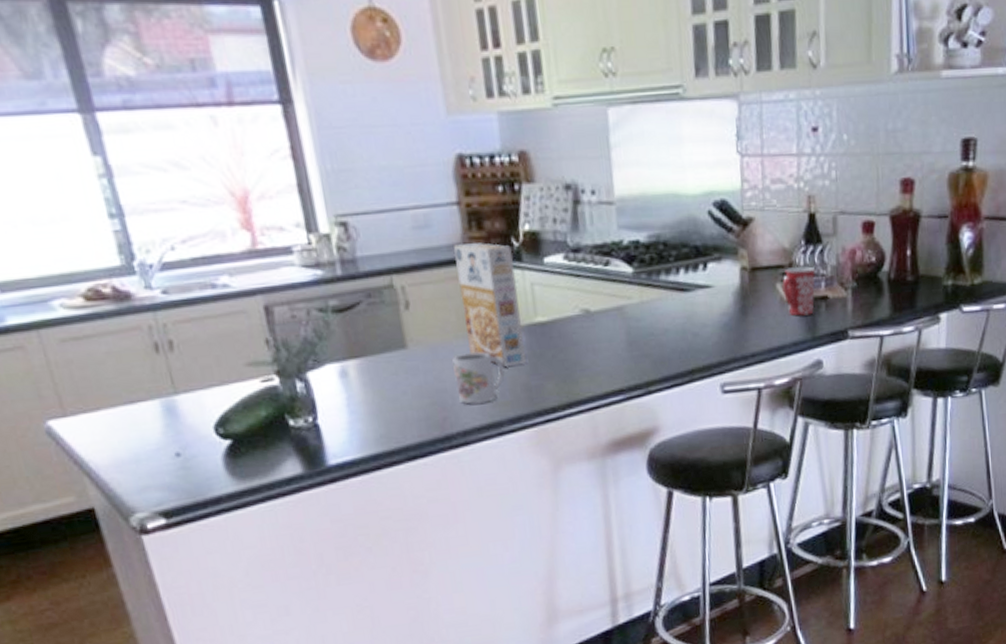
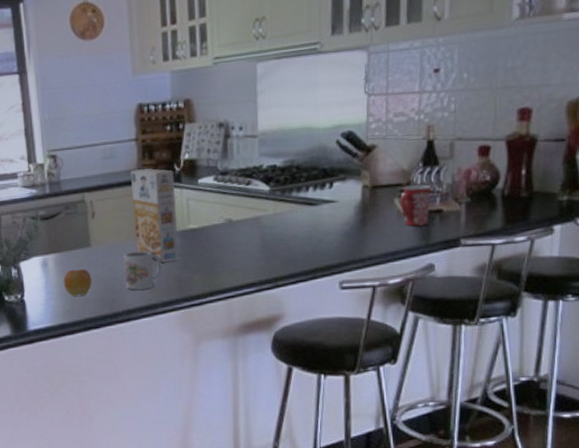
apple: none [372,378,413,416] -> present [63,269,92,296]

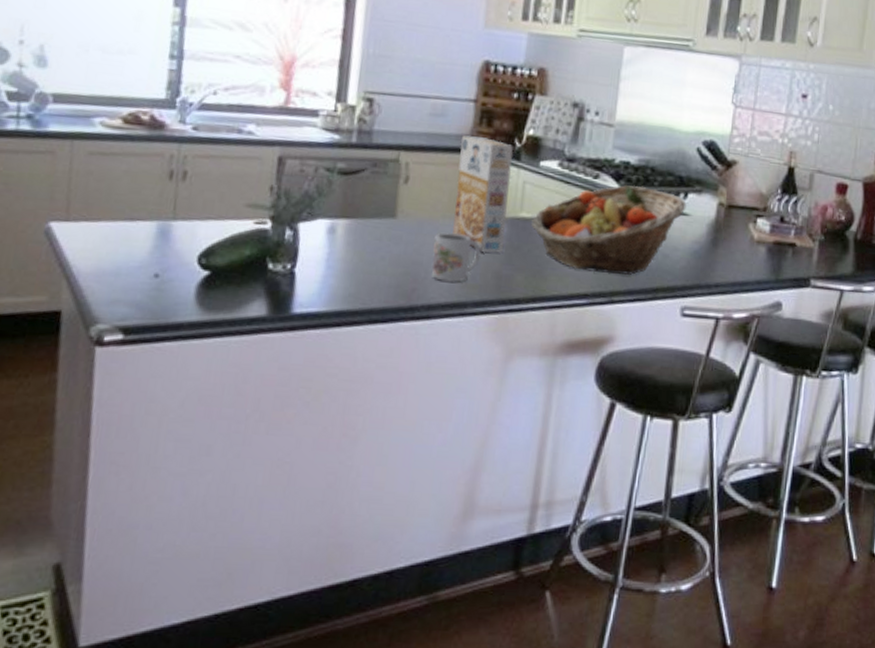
apple: present [63,269,92,296] -> none [351,242,390,278]
fruit basket: none [199,184,333,265] -> present [531,184,687,275]
mug: present [399,184,432,226] -> none [754,211,788,258]

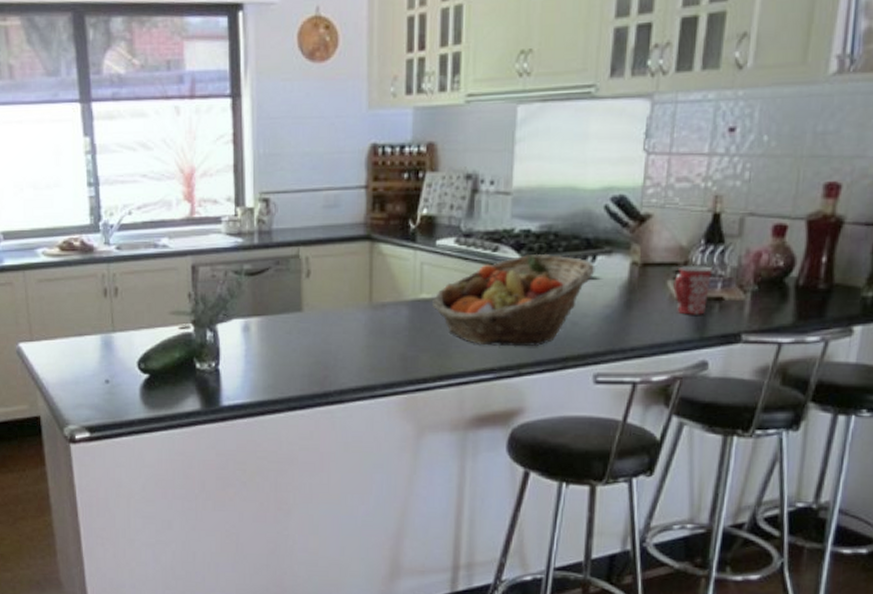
mug: present [432,232,482,283] -> none [340,321,386,367]
cereal box: present [452,135,514,253] -> none [355,223,409,336]
mug: none [754,211,788,258] -> present [673,265,714,315]

